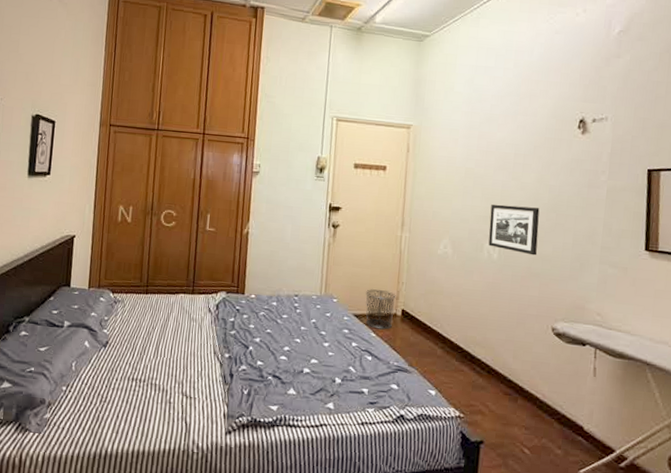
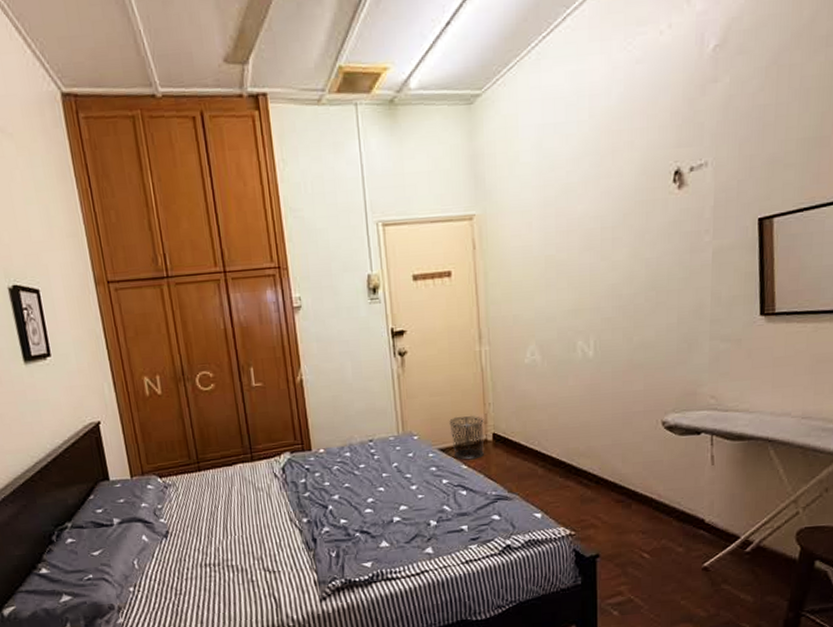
picture frame: present [488,204,540,256] -> none [580,288,639,345]

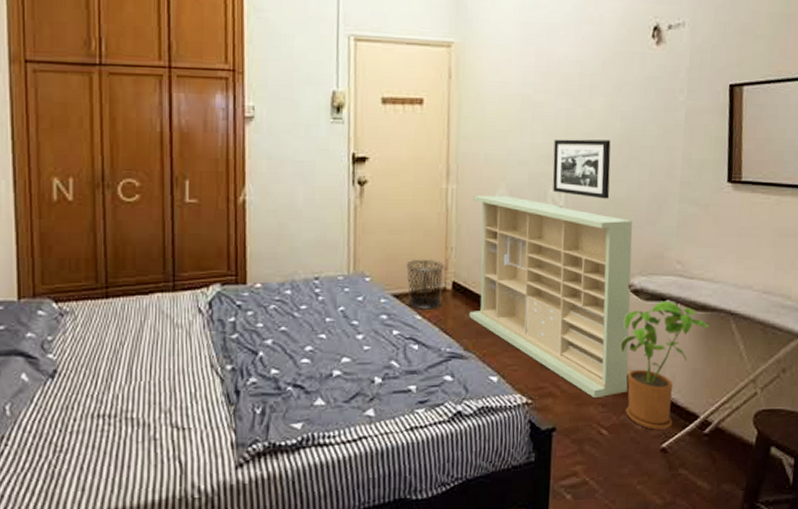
storage cabinet: none [506,351,667,526] -> present [469,194,633,397]
picture frame: none [580,288,639,345] -> present [552,139,611,199]
house plant: none [657,433,748,552] -> present [620,301,711,430]

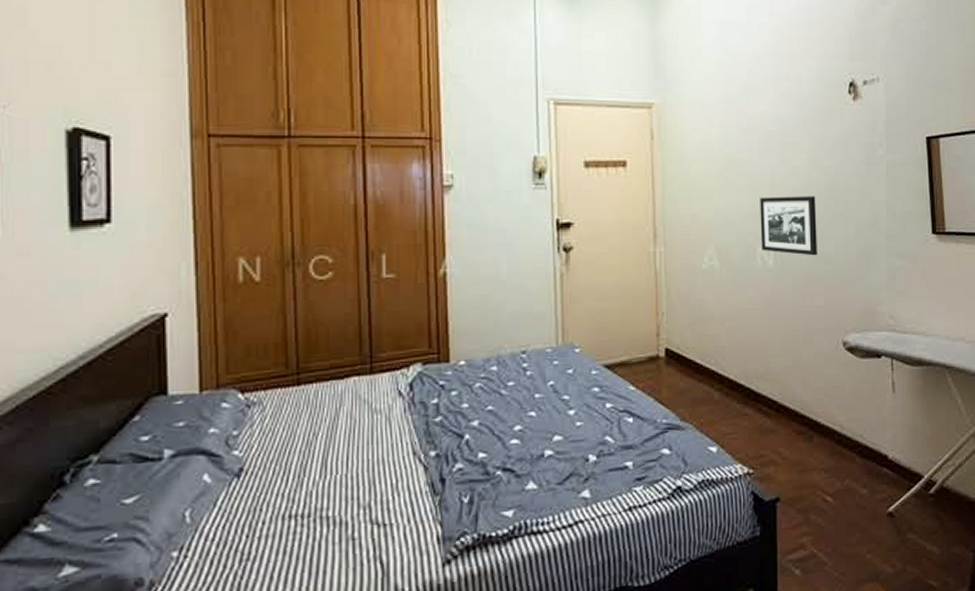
waste bin: present [406,259,444,310] -> none [617,325,656,380]
storage cabinet: present [469,194,633,397] -> none [682,256,849,463]
house plant: present [620,301,711,430] -> none [839,357,928,494]

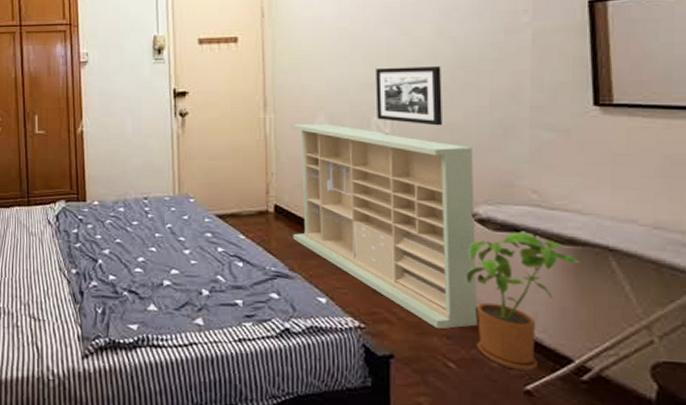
storage cabinet: none [682,256,849,463] -> present [292,123,478,329]
house plant: none [839,357,928,494] -> present [465,232,583,371]

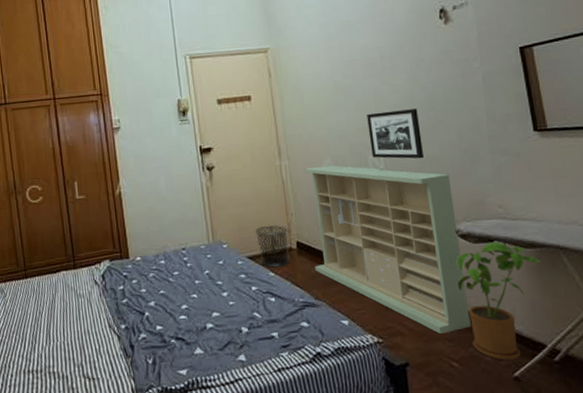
waste bin: none [228,183,265,230] -> present [255,224,290,268]

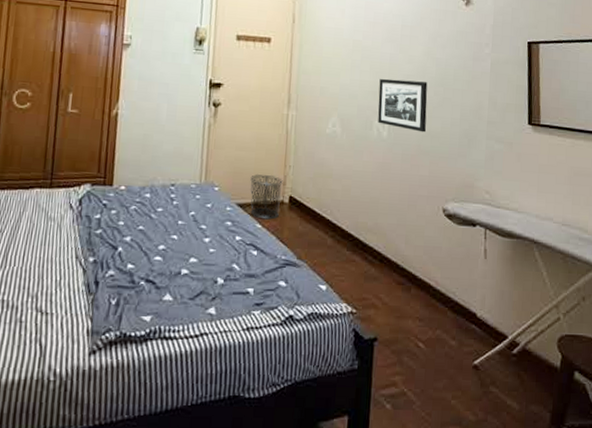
storage cabinet: present [304,165,471,334] -> none [303,122,446,312]
house plant: present [456,241,543,361] -> none [435,226,517,347]

